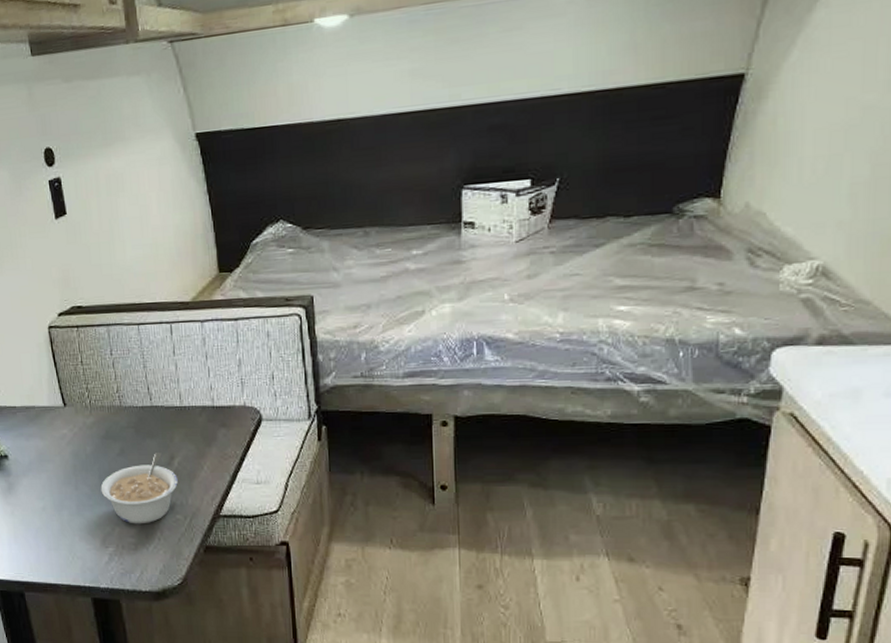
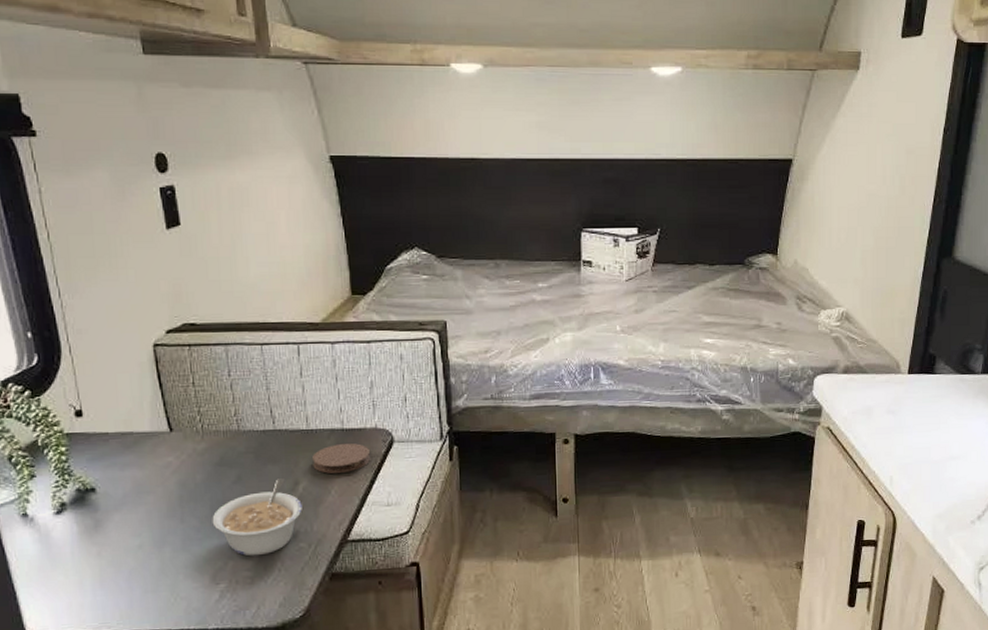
coaster: none [186,421,241,449] -> present [312,443,371,474]

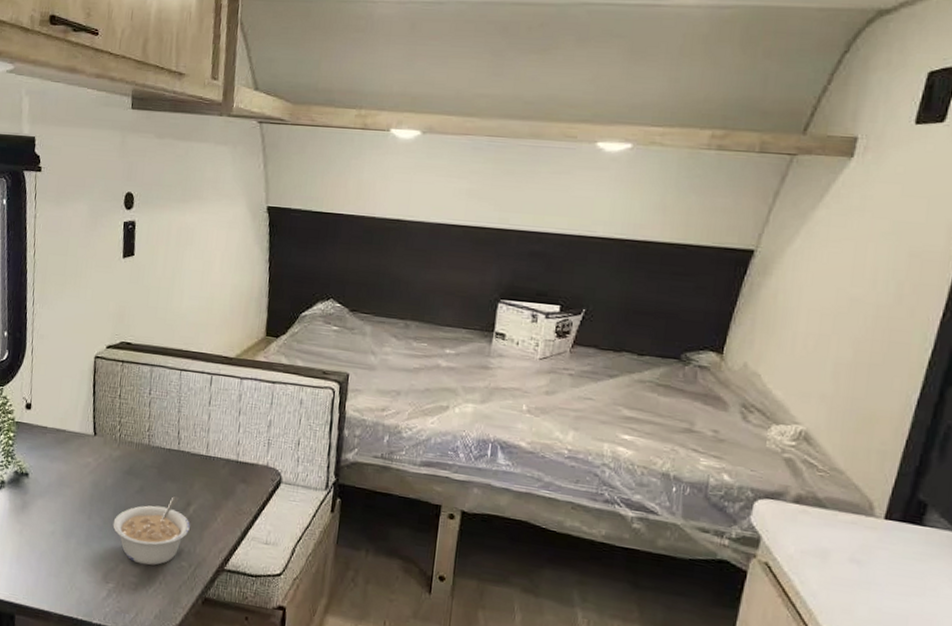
coaster: present [312,443,371,474] -> none [205,474,258,504]

